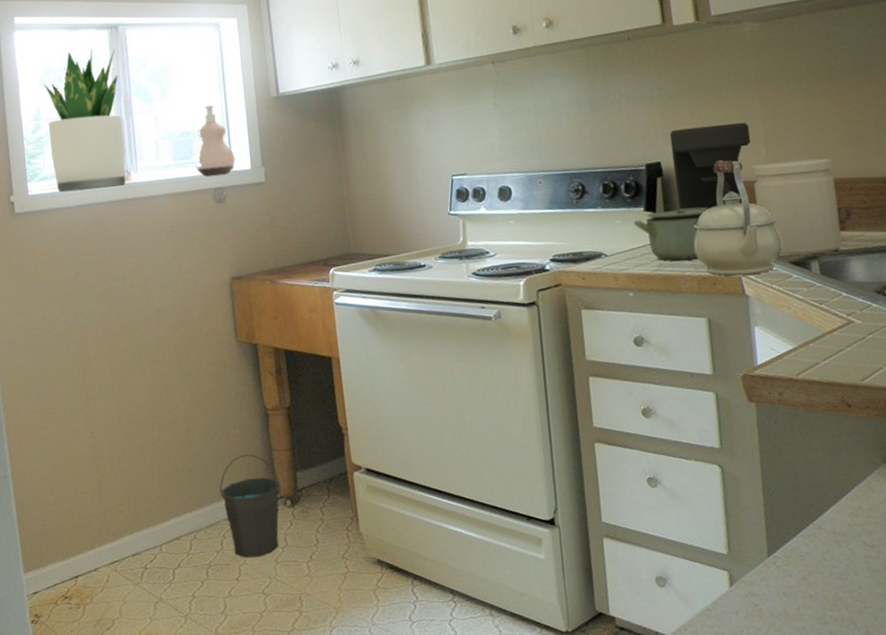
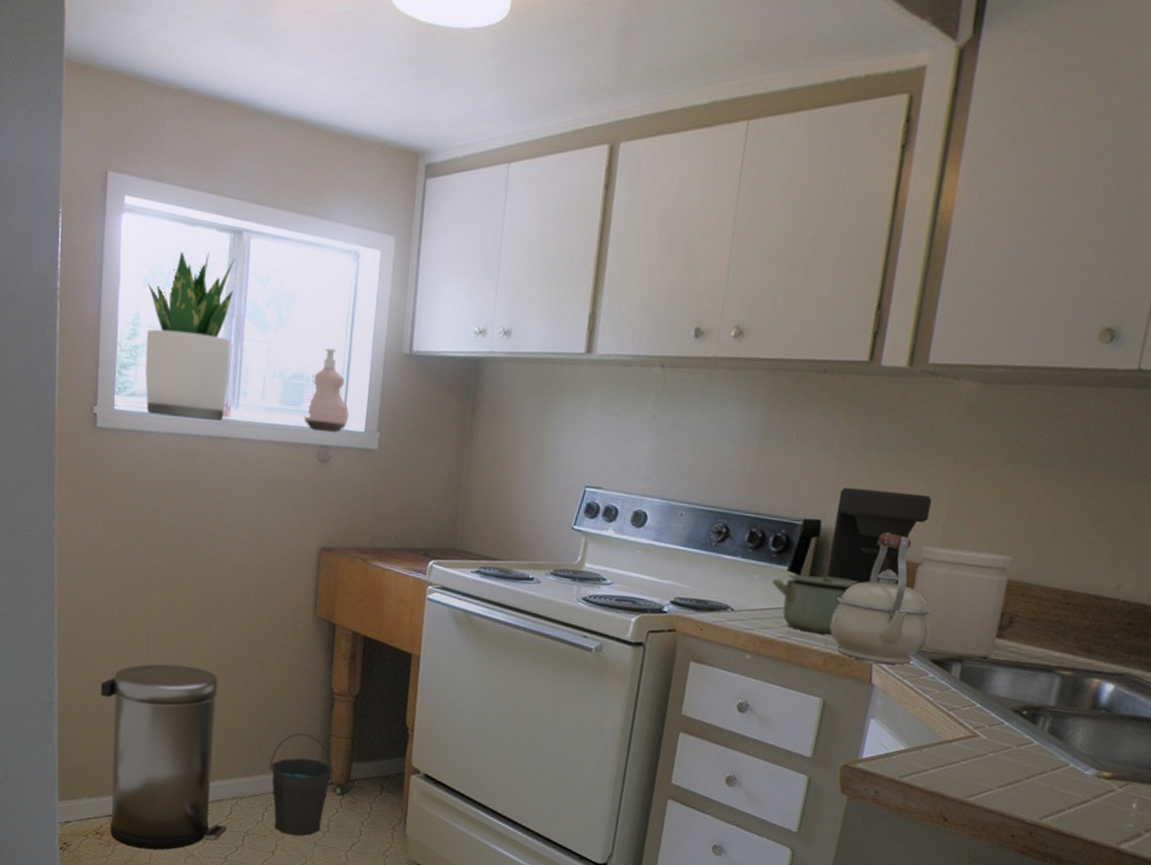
pedal bin: none [49,413,190,605] -> present [100,664,227,850]

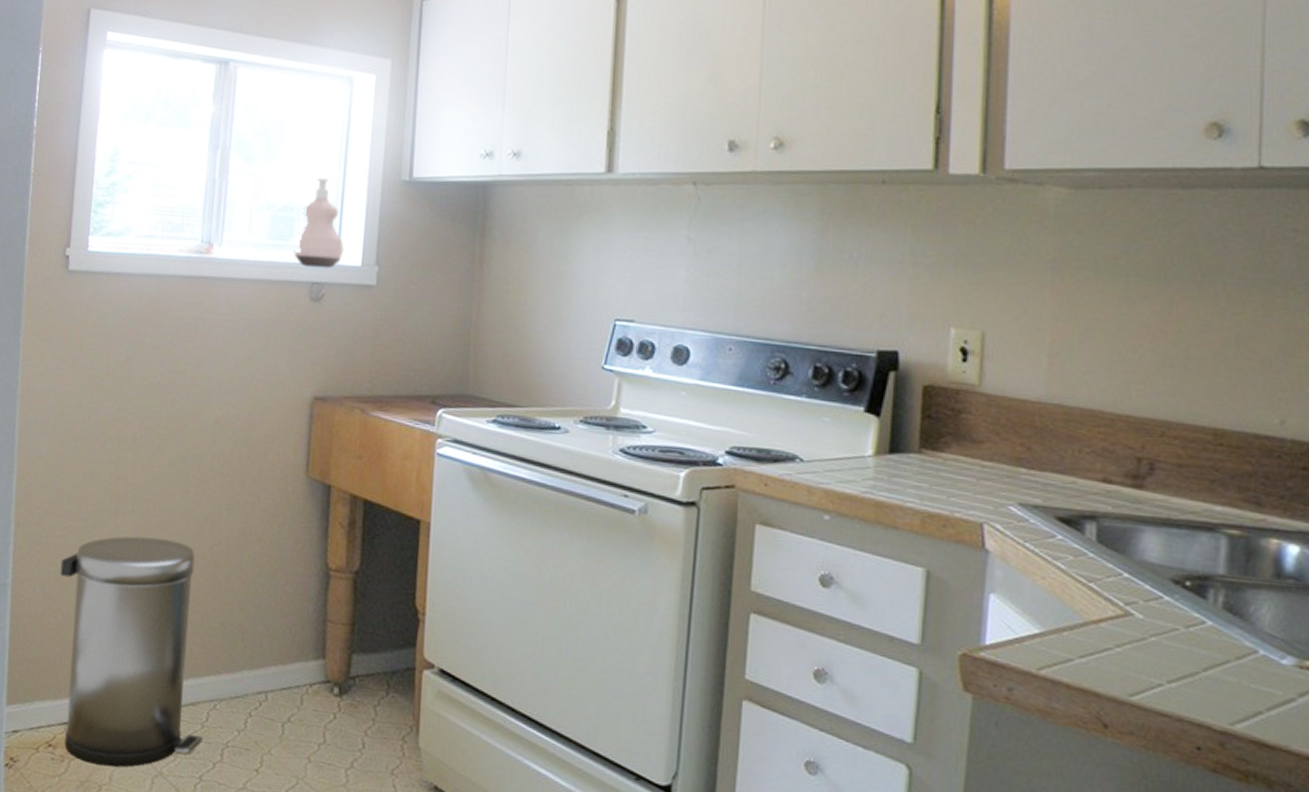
planter: present [145,252,235,421] -> none [122,85,221,259]
bucket: present [270,733,334,836] -> none [254,618,330,749]
cooking pot: present [772,574,860,634] -> none [848,416,955,488]
coffee maker: present [827,487,933,585] -> none [913,312,1031,426]
kettle: present [829,531,931,665] -> none [924,362,1049,525]
jar: present [912,545,1013,658] -> none [1021,377,1142,515]

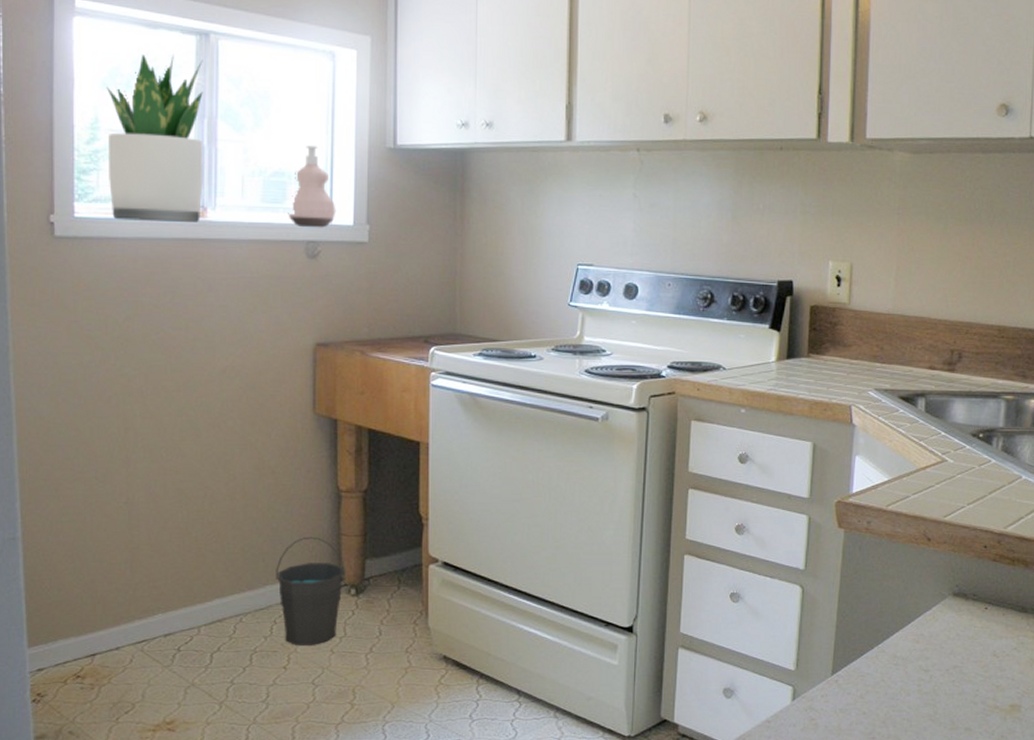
pedal bin: present [60,536,203,767] -> none [73,481,231,686]
planter: none [122,85,221,259] -> present [106,55,203,222]
bucket: none [254,618,330,749] -> present [276,536,346,645]

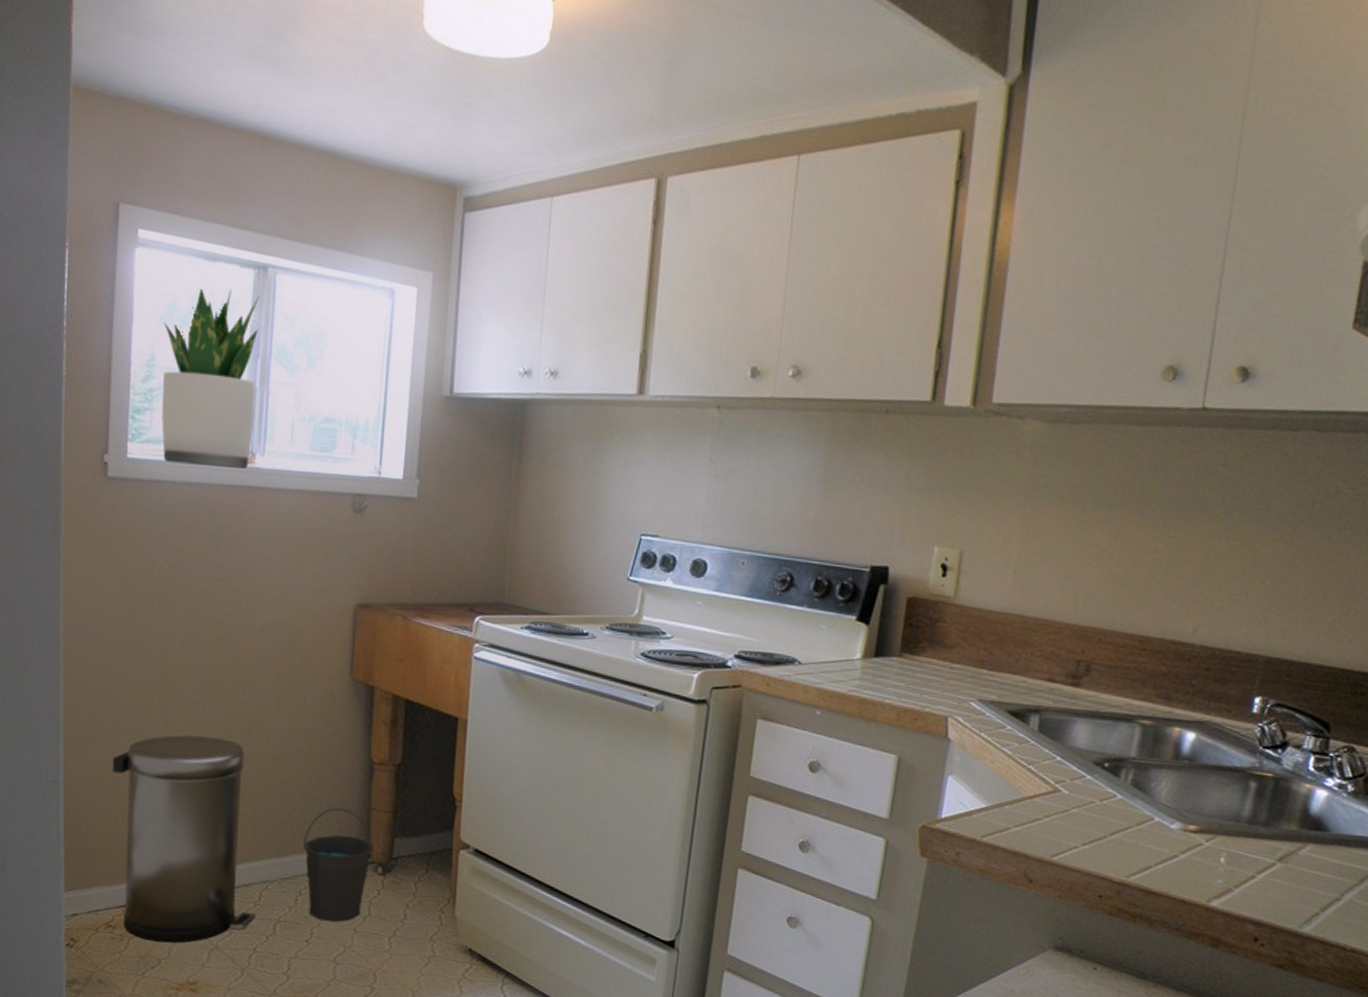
pedal bin: none [73,481,231,686] -> present [112,735,256,943]
soap bottle: present [288,146,336,228] -> none [336,391,386,481]

